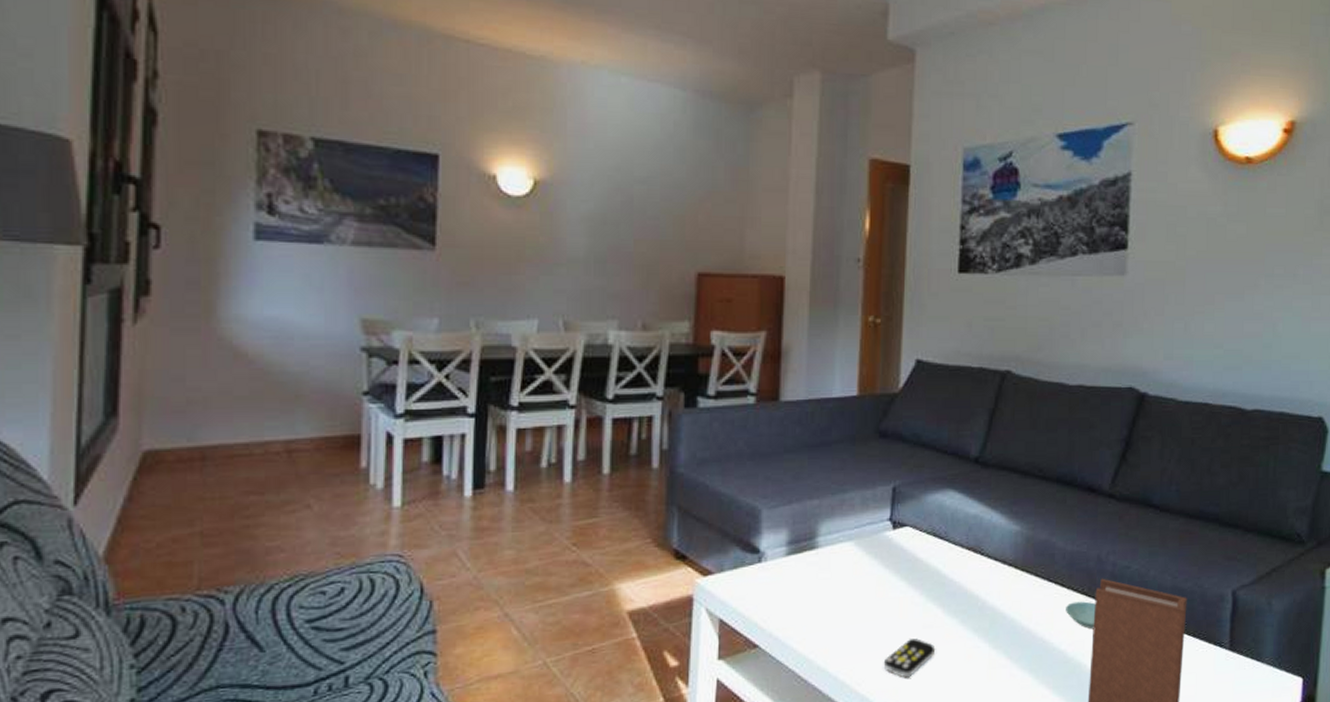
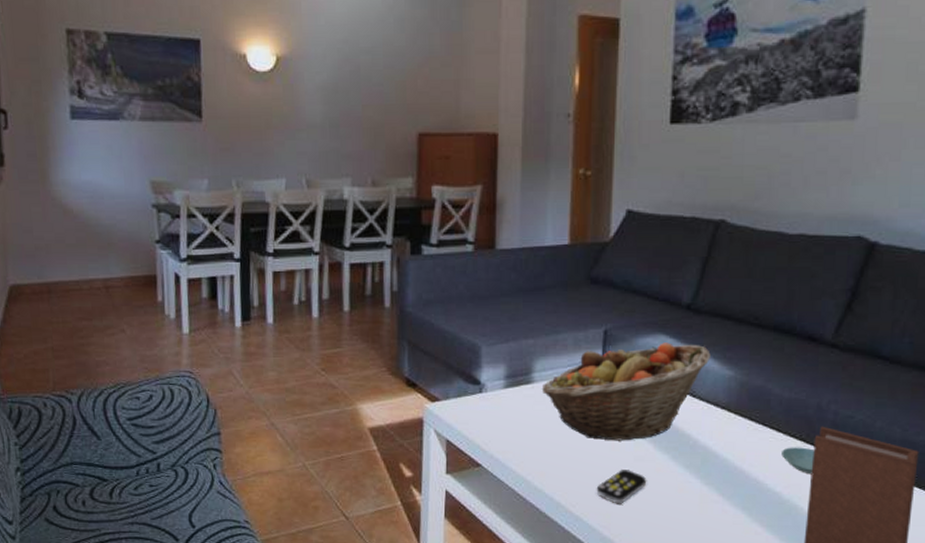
fruit basket: none [826,498,998,608] -> present [541,342,711,441]

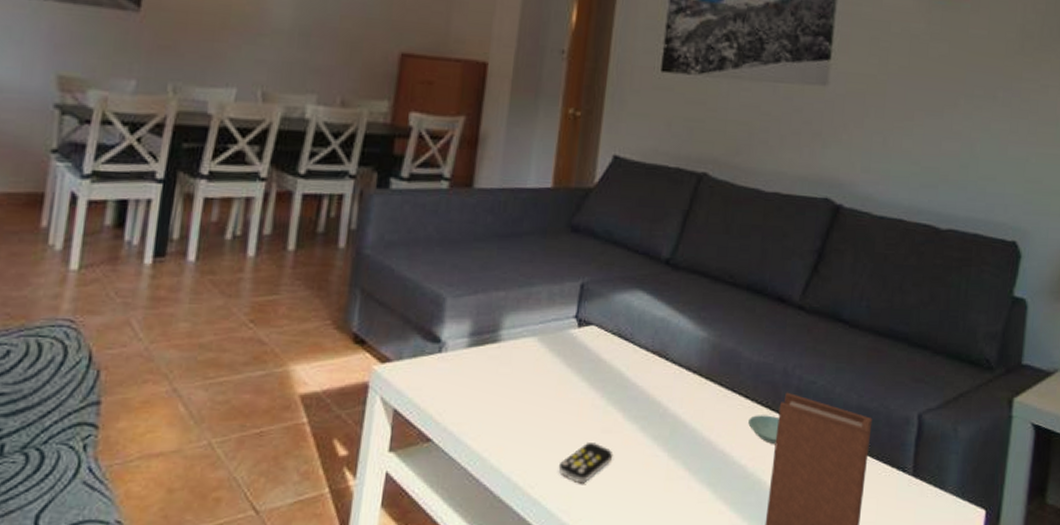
fruit basket: present [541,342,711,441] -> none [508,299,686,410]

